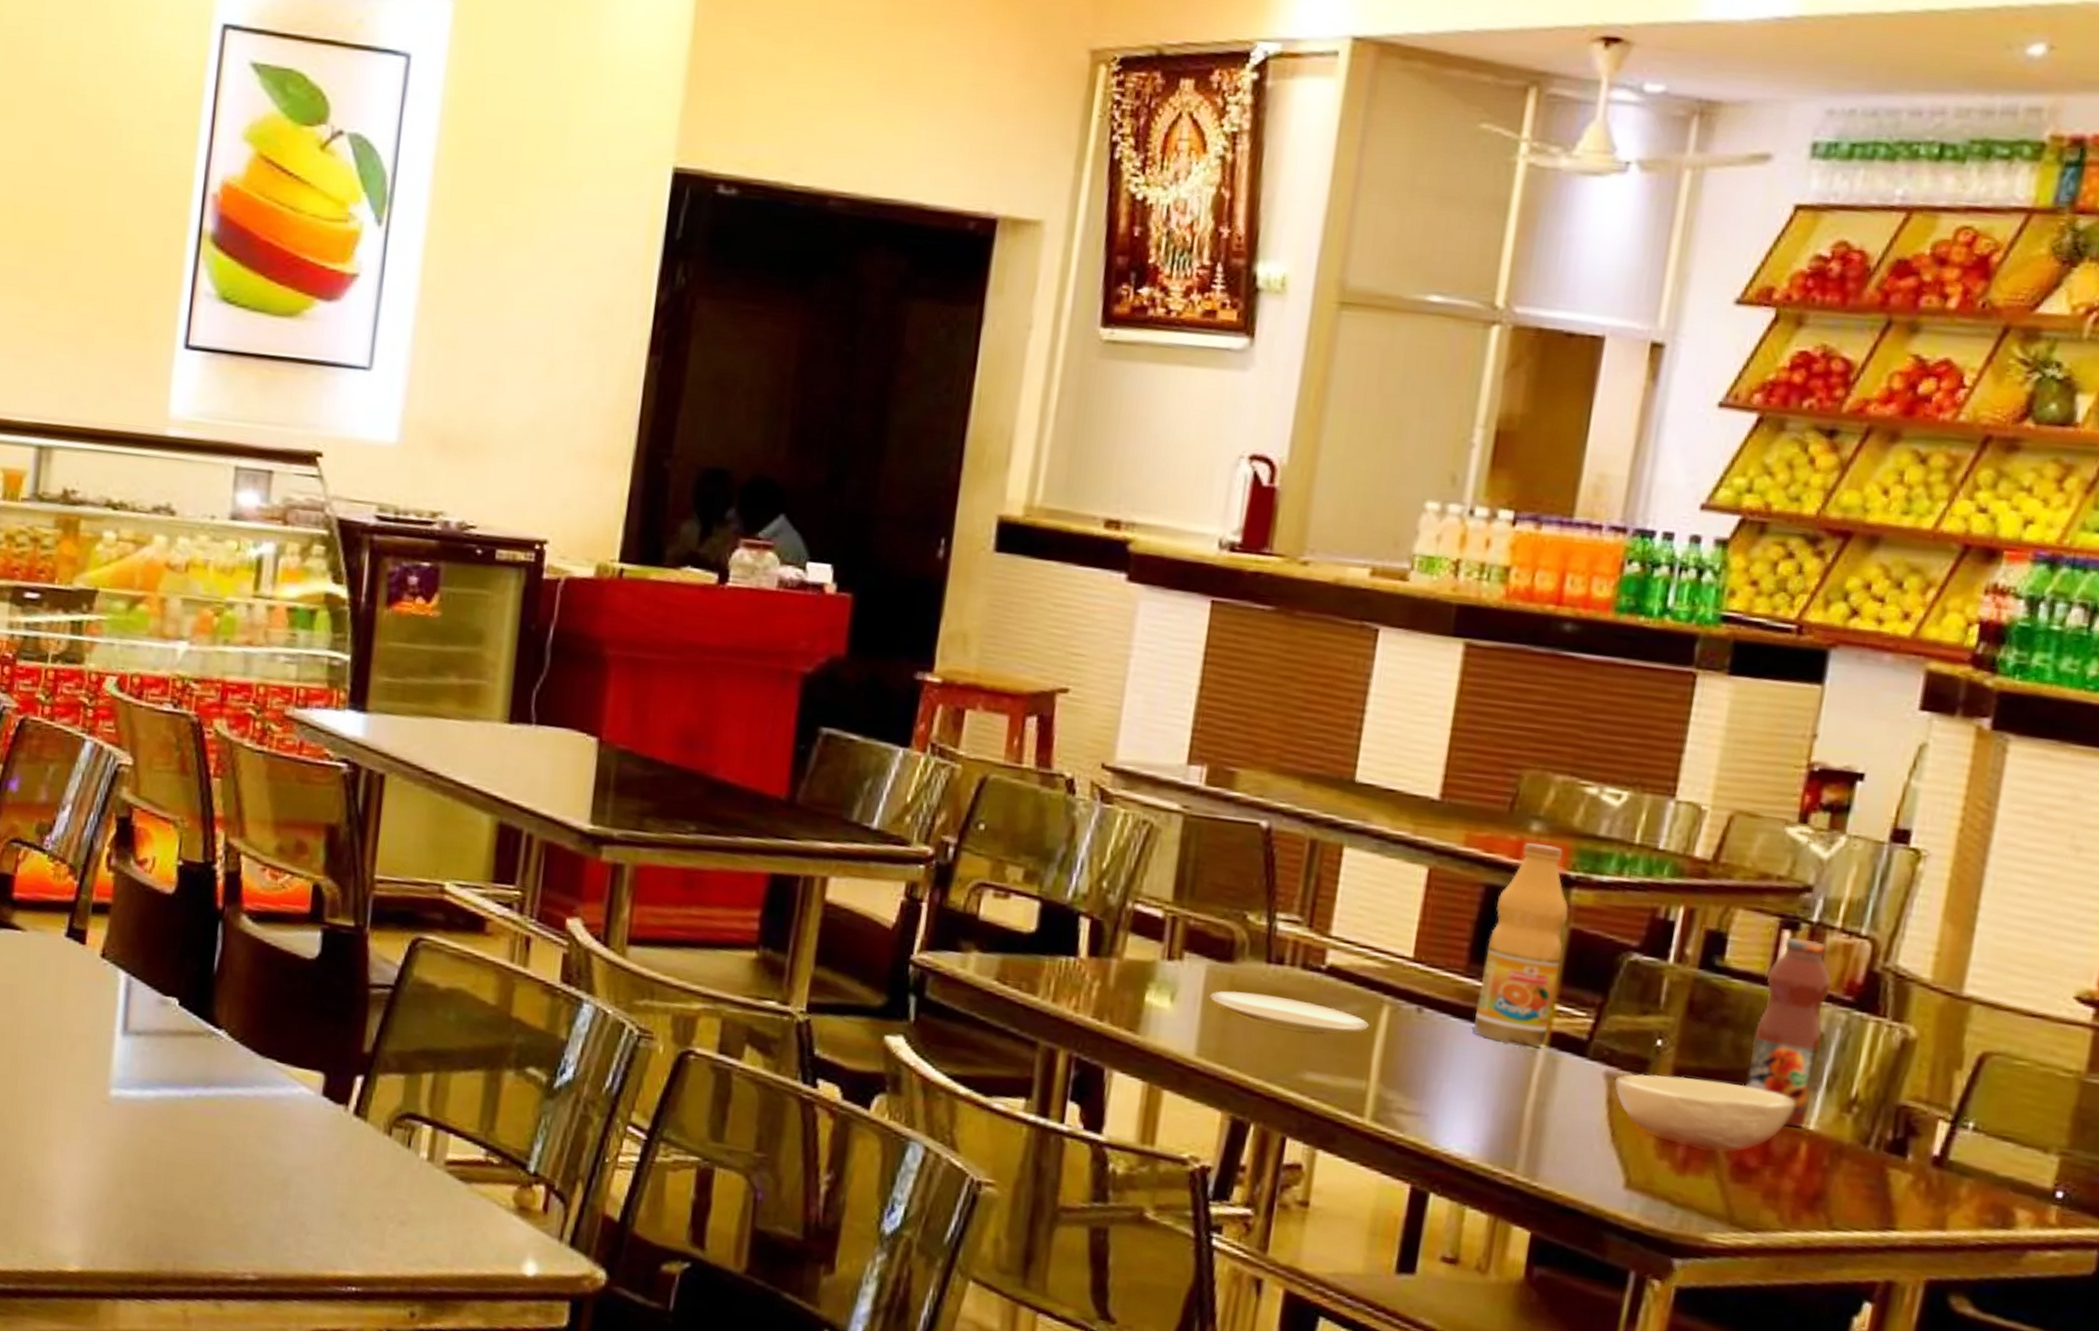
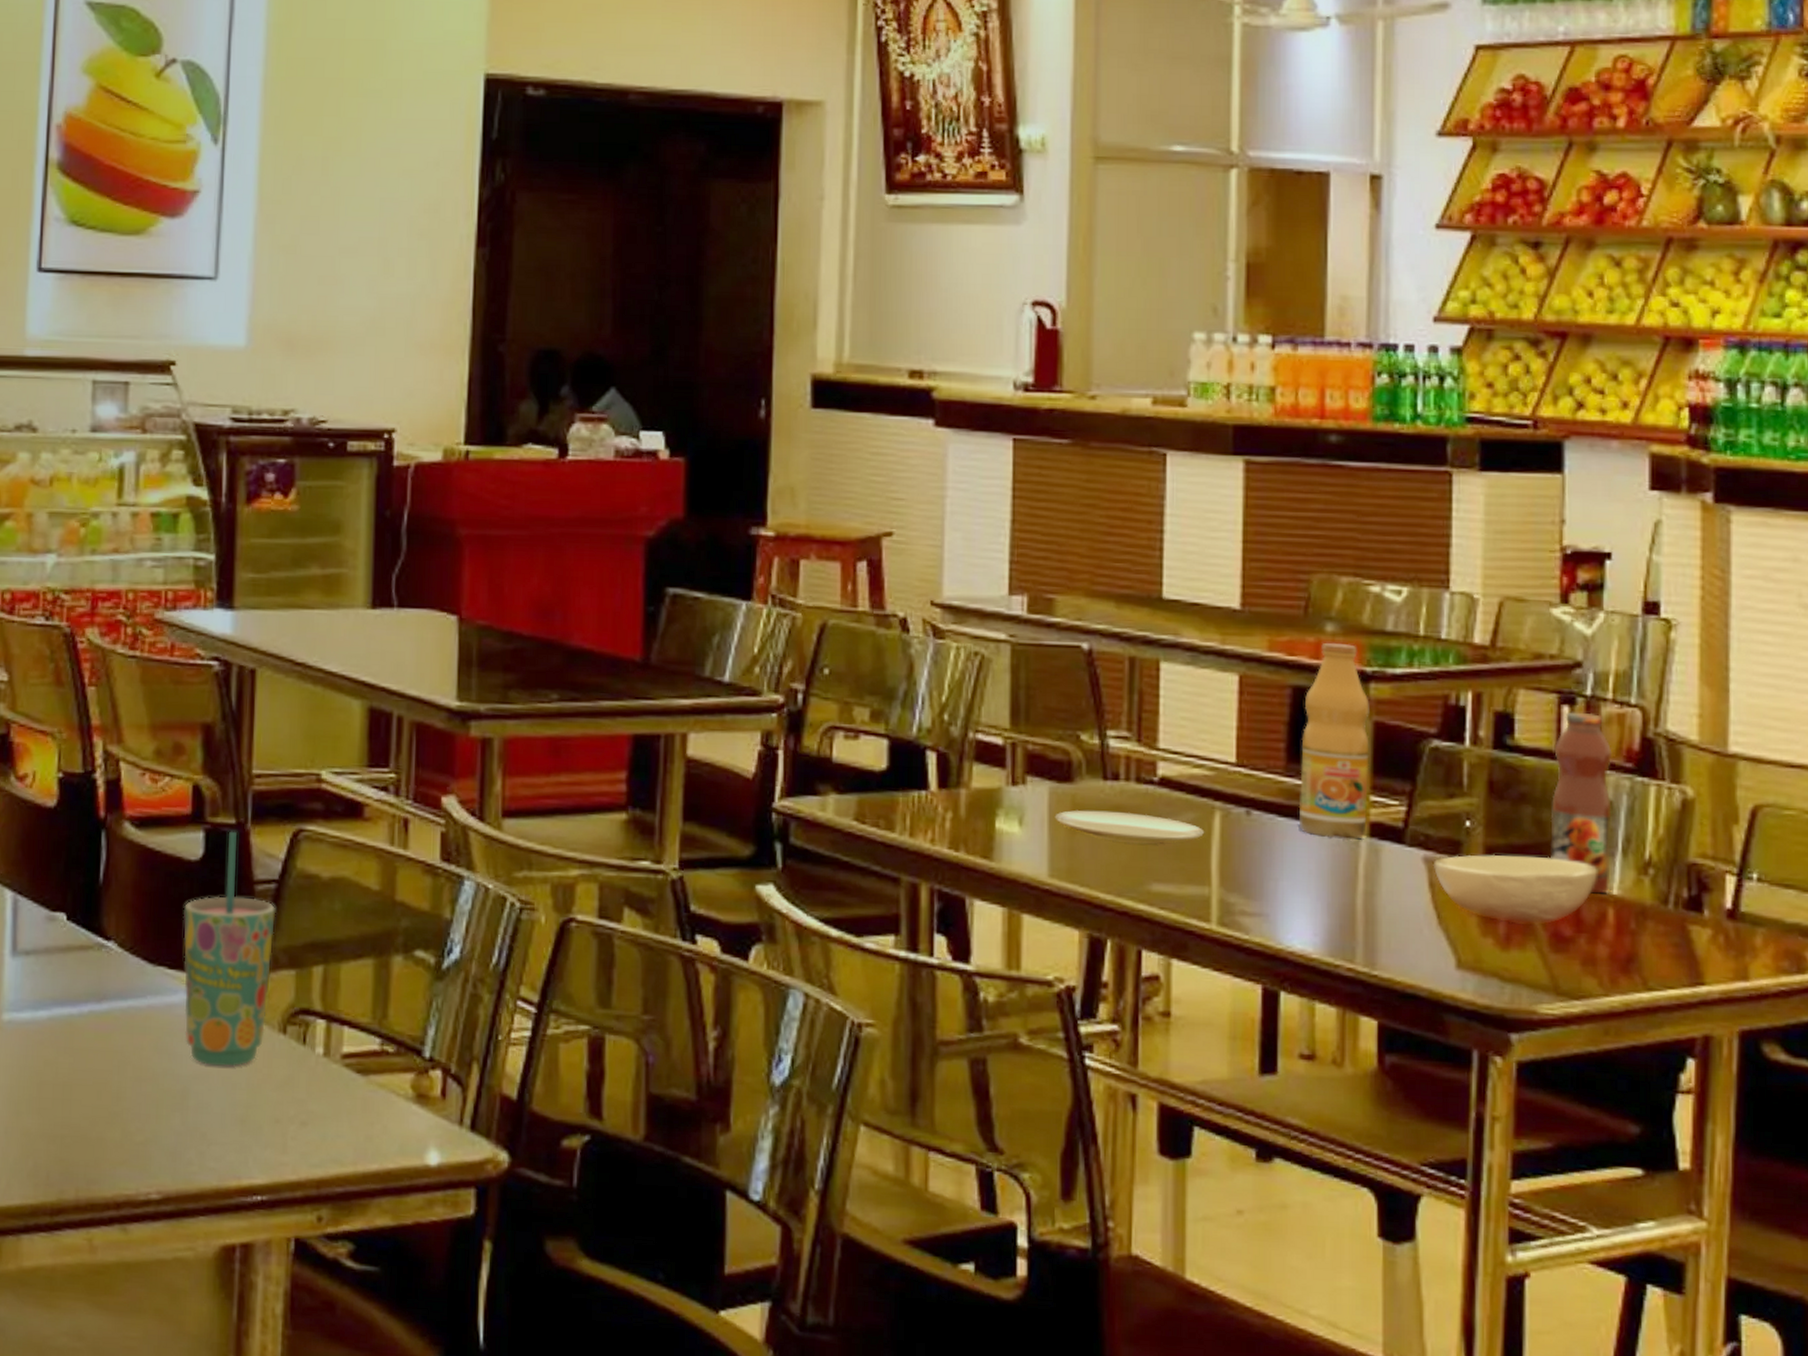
cup: none [290,933,390,1162] -> present [183,831,276,1067]

